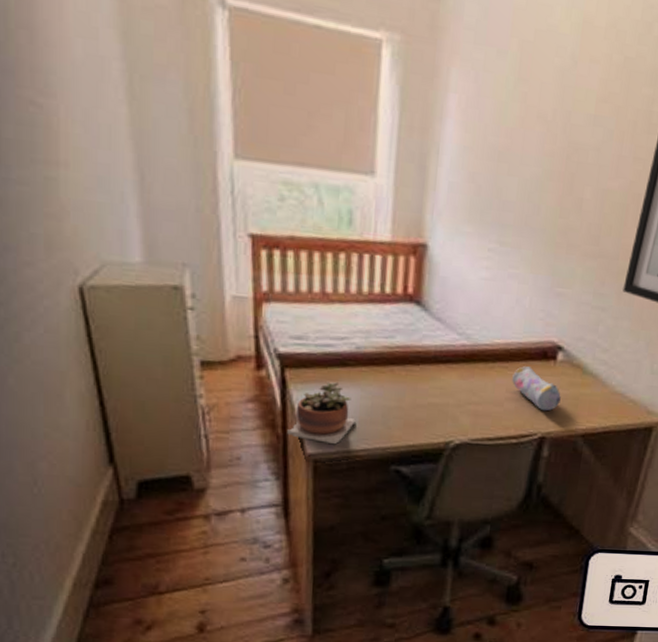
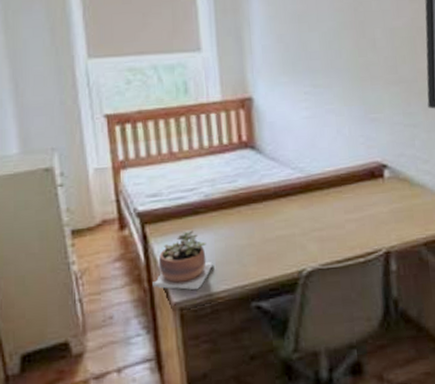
pencil case: present [512,366,561,411] -> none [347,187,396,227]

